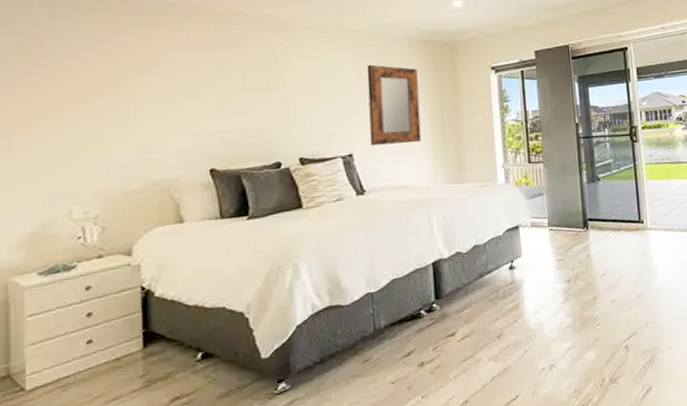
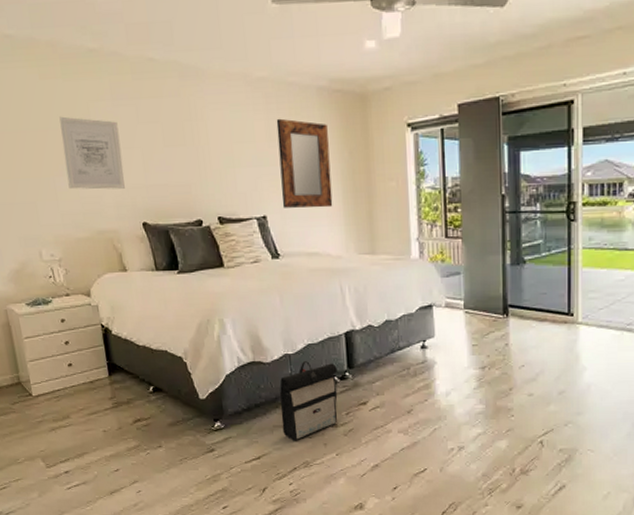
wall art: none [120,66,194,140] -> present [59,116,125,190]
backpack: none [359,296,424,391] -> present [279,361,338,441]

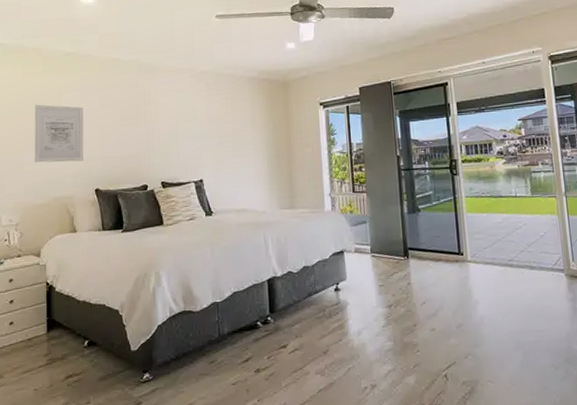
home mirror: present [276,118,333,208] -> none [215,101,259,173]
backpack: present [279,361,338,441] -> none [207,308,260,389]

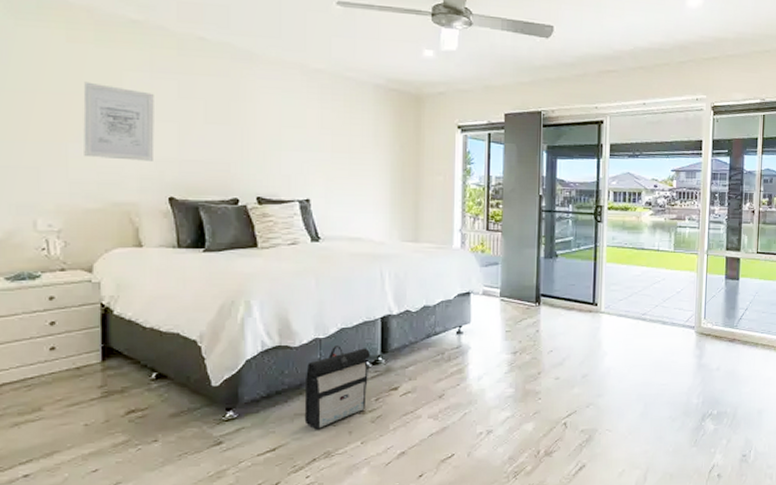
backpack: none [207,308,260,389] -> present [304,346,370,430]

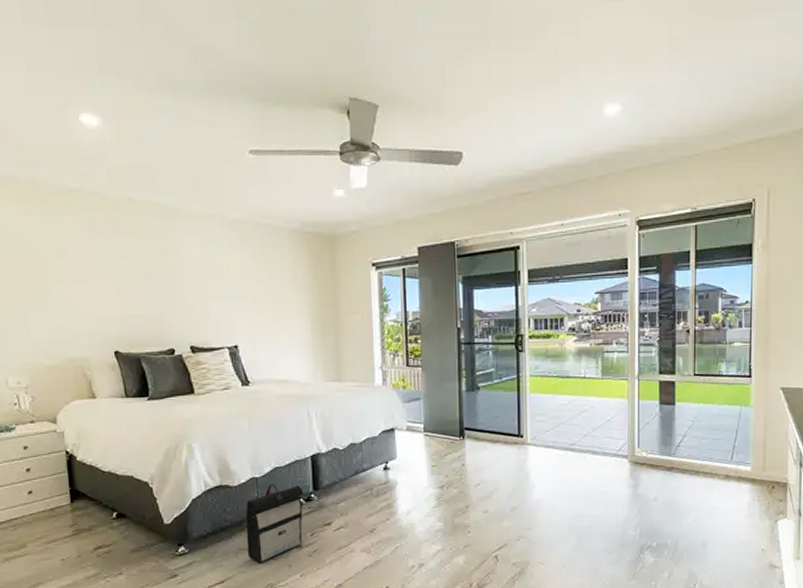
wall art: present [83,81,155,161] -> none [36,249,99,319]

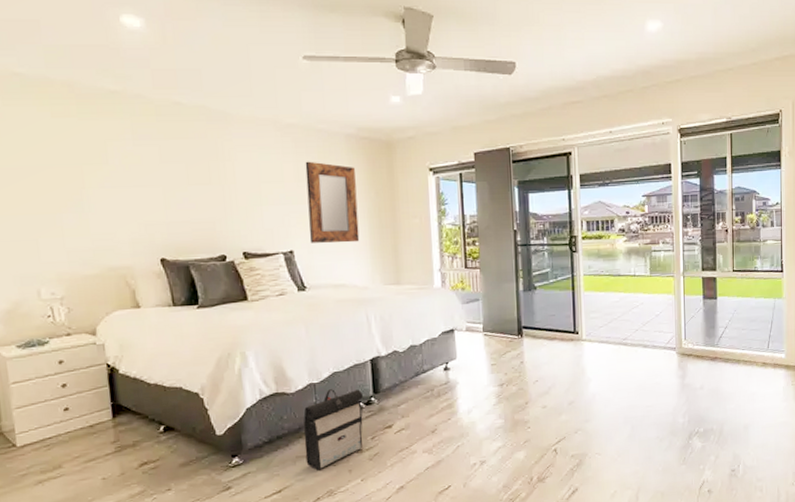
home mirror: none [250,256,302,339] -> present [305,161,360,243]

